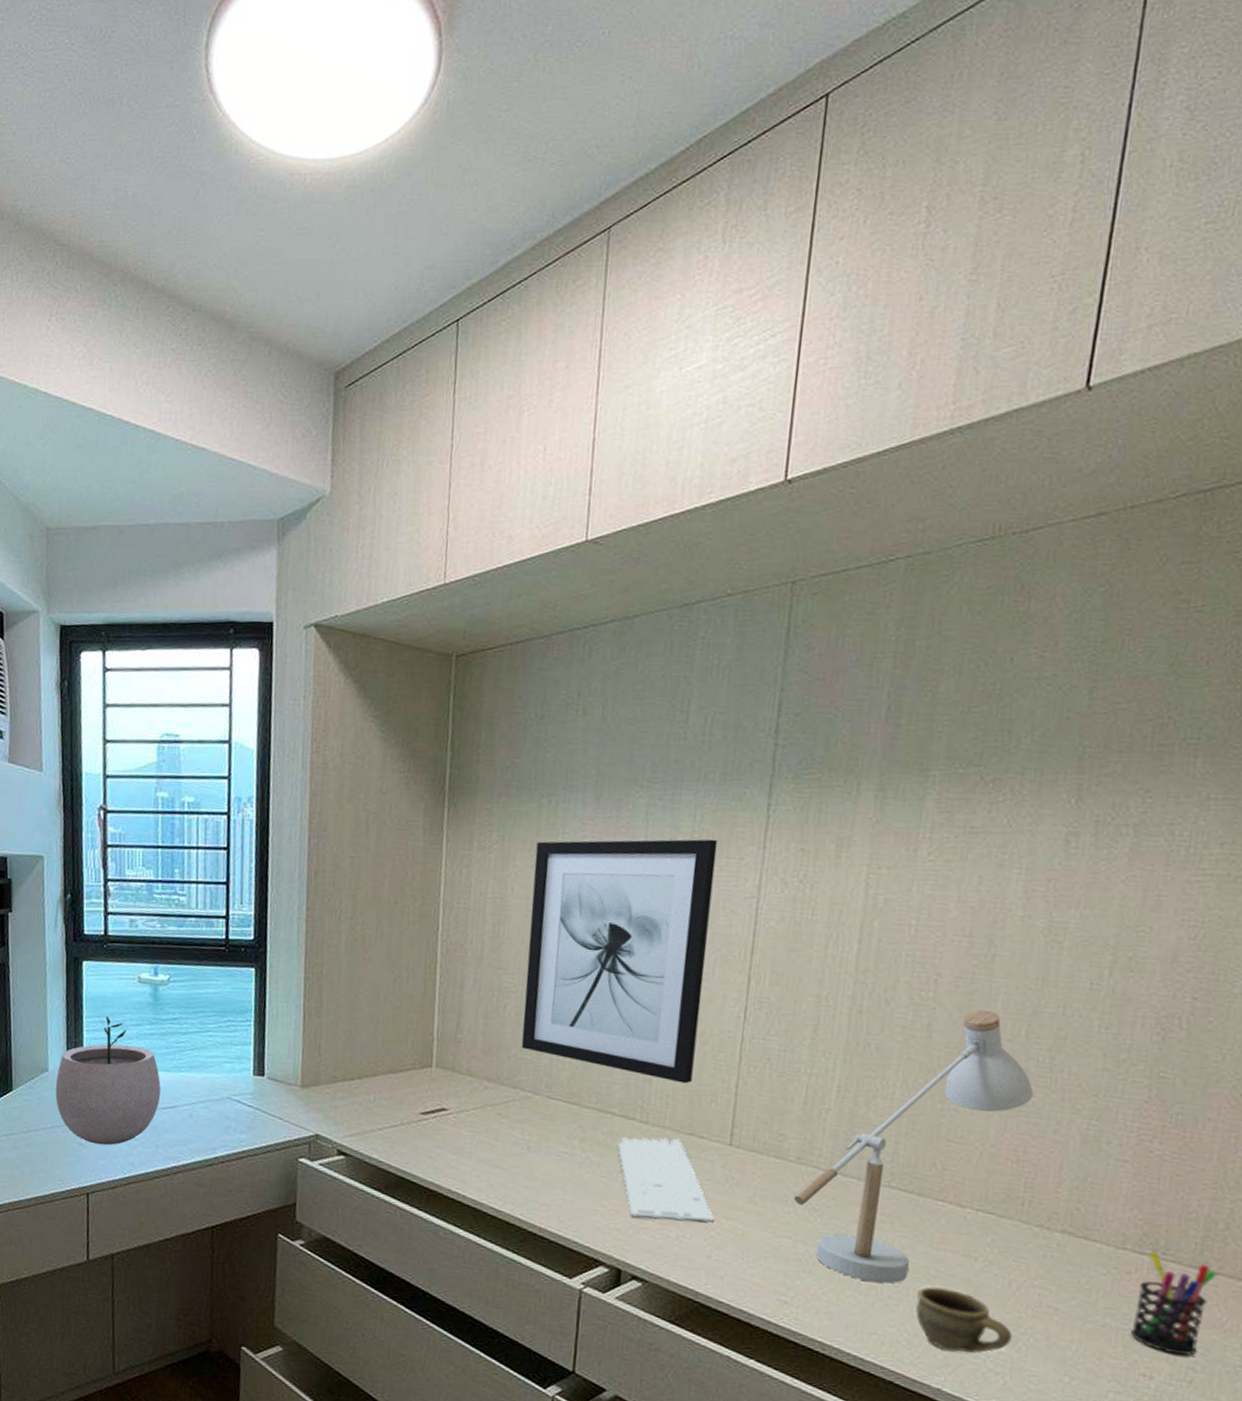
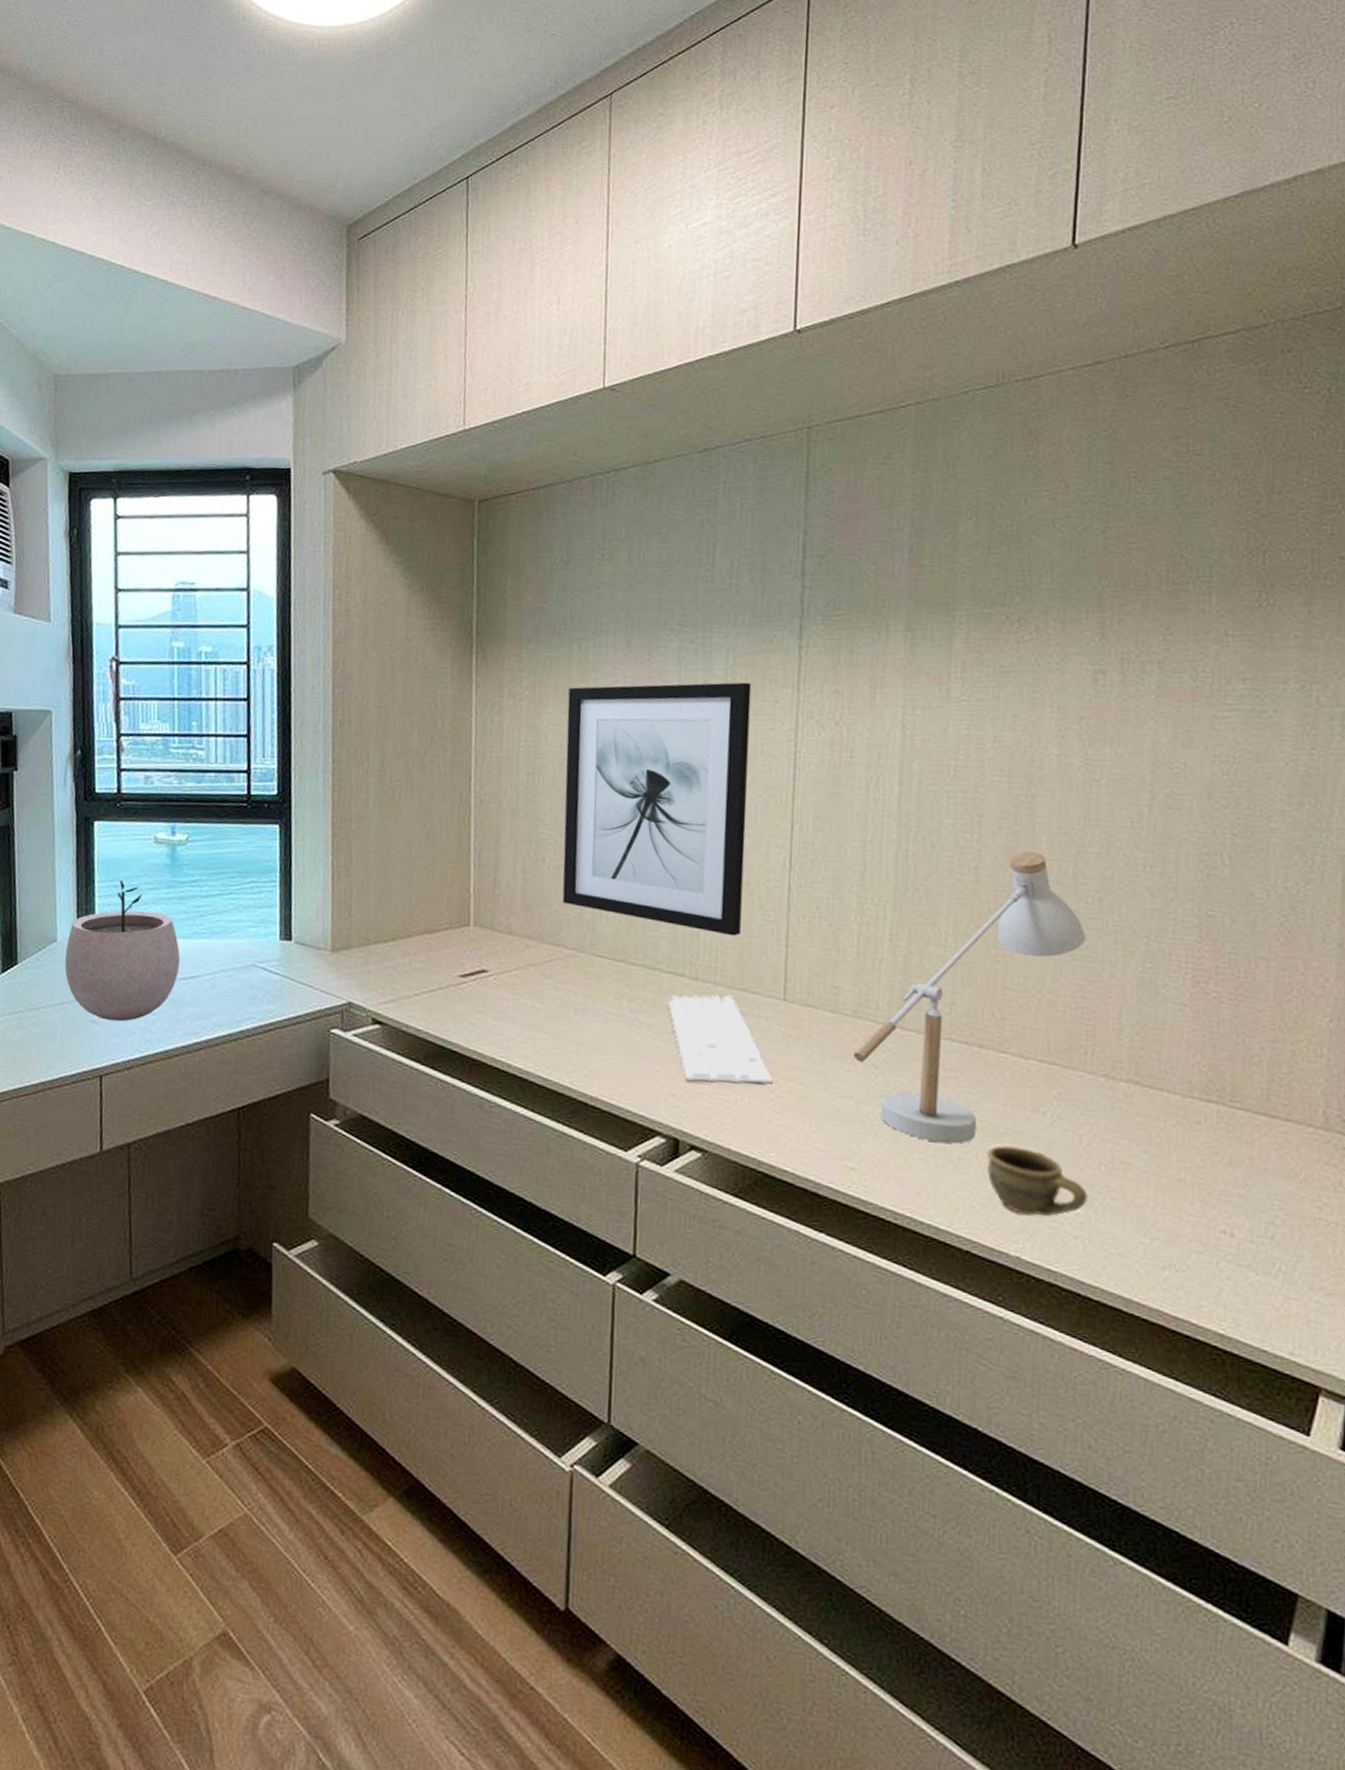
pen holder: present [1131,1251,1218,1356] -> none [1207,1098,1287,1209]

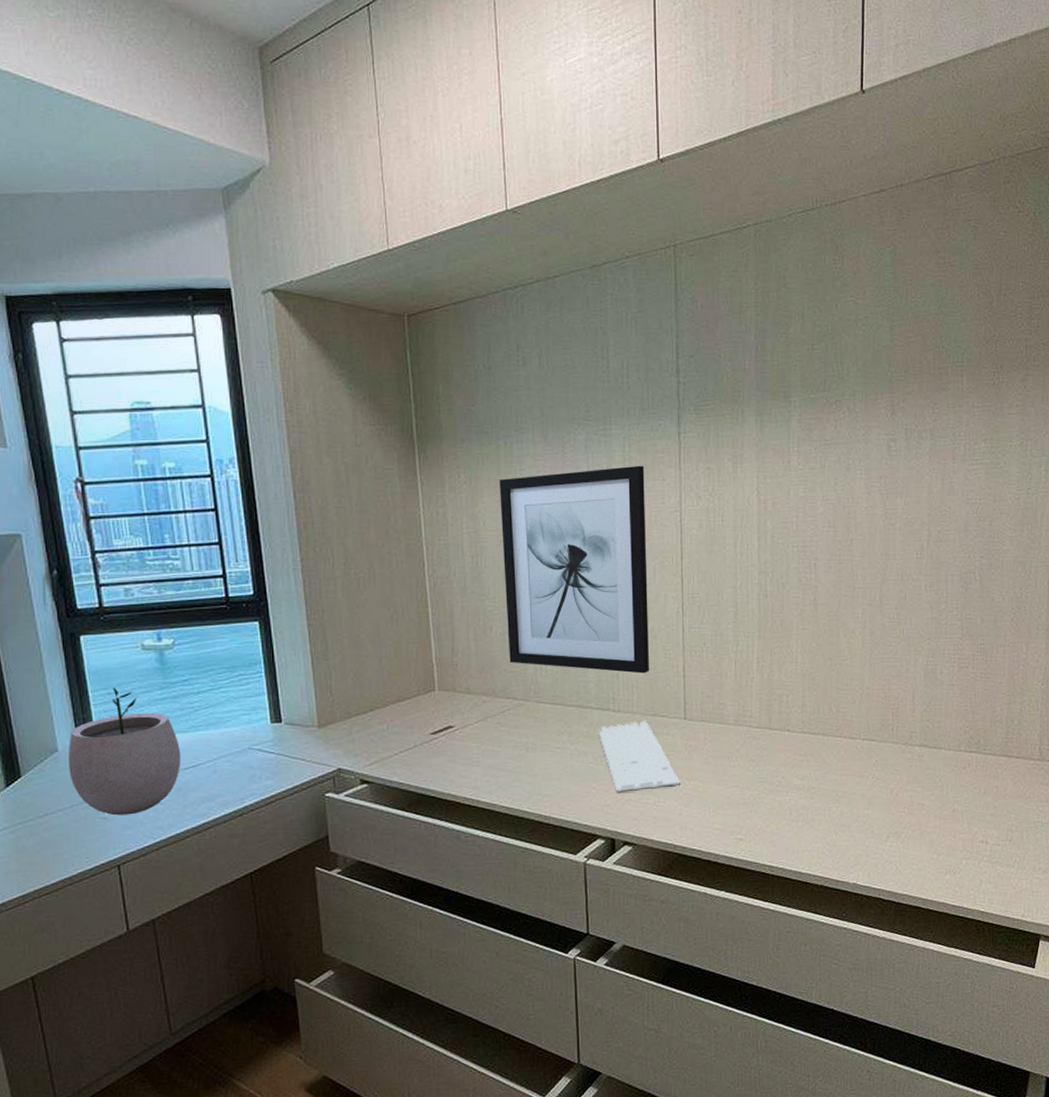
desk lamp: present [853,851,1086,1144] -> none [736,584,889,810]
cup: present [986,1145,1087,1217] -> none [831,803,897,853]

